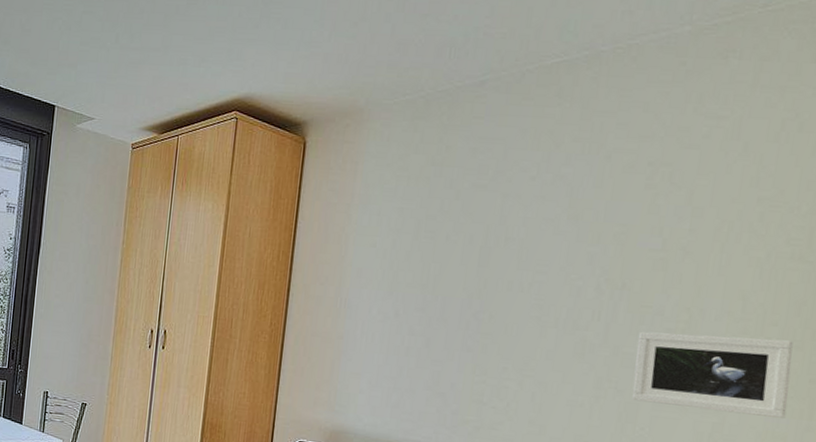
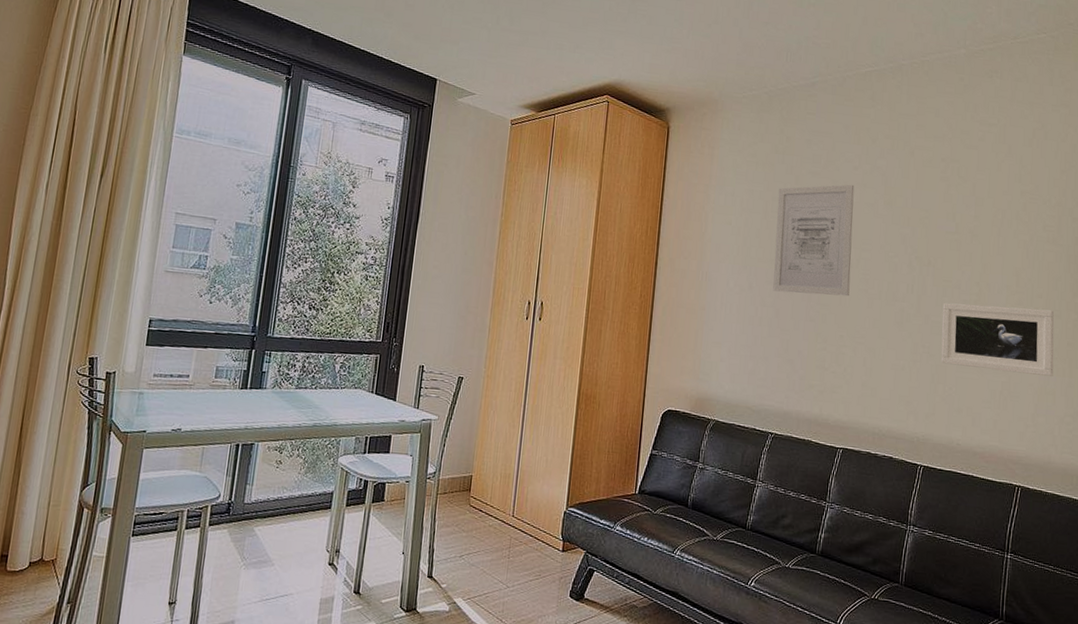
wall art: none [423,197,530,325] -> present [773,184,855,297]

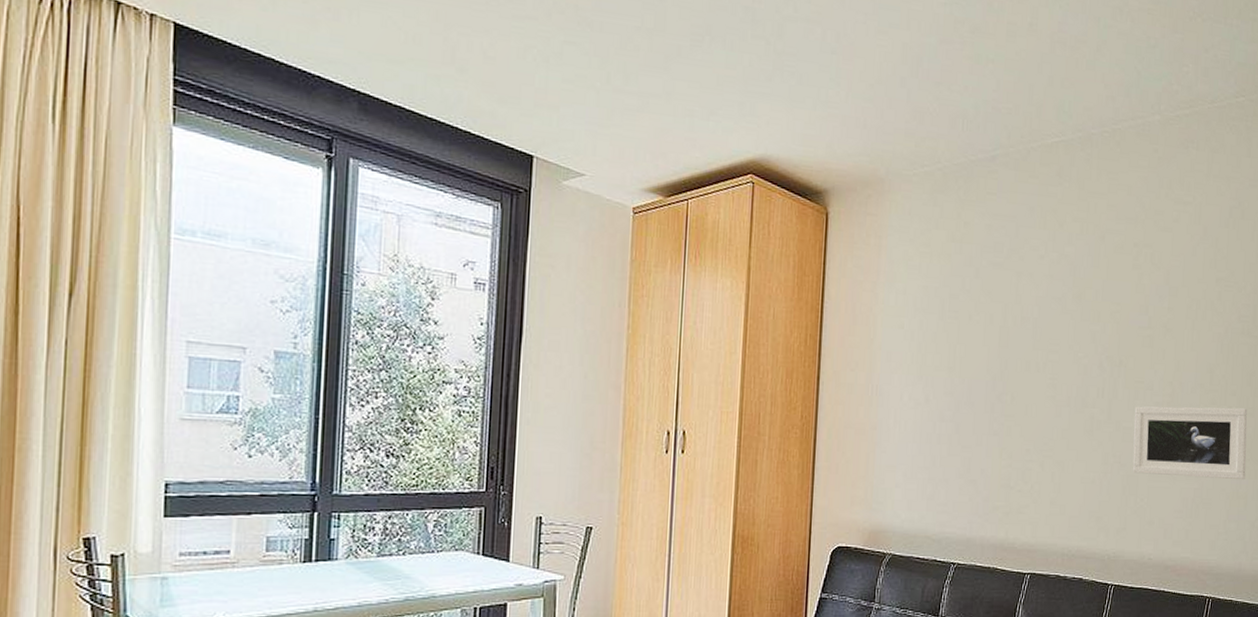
wall art: present [773,184,855,297] -> none [952,276,1041,405]

